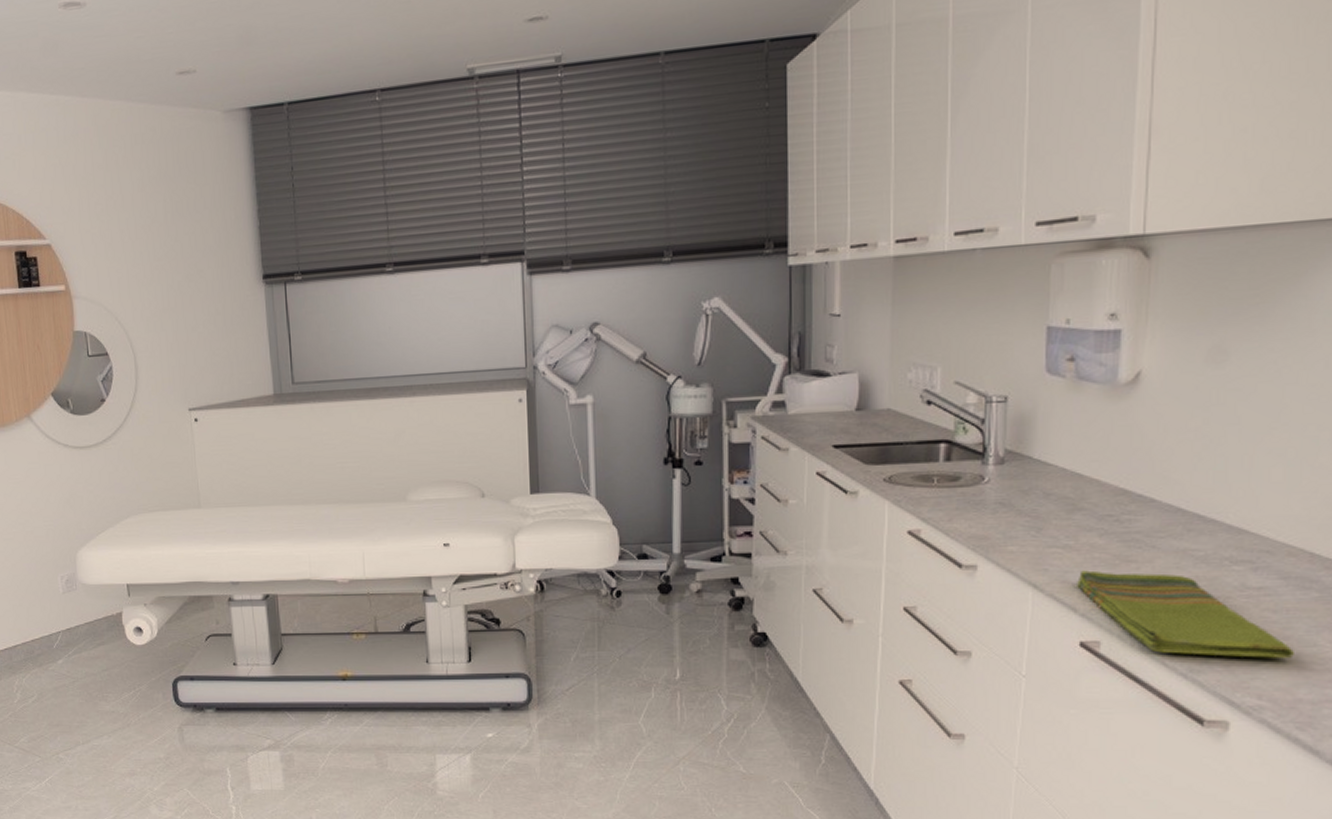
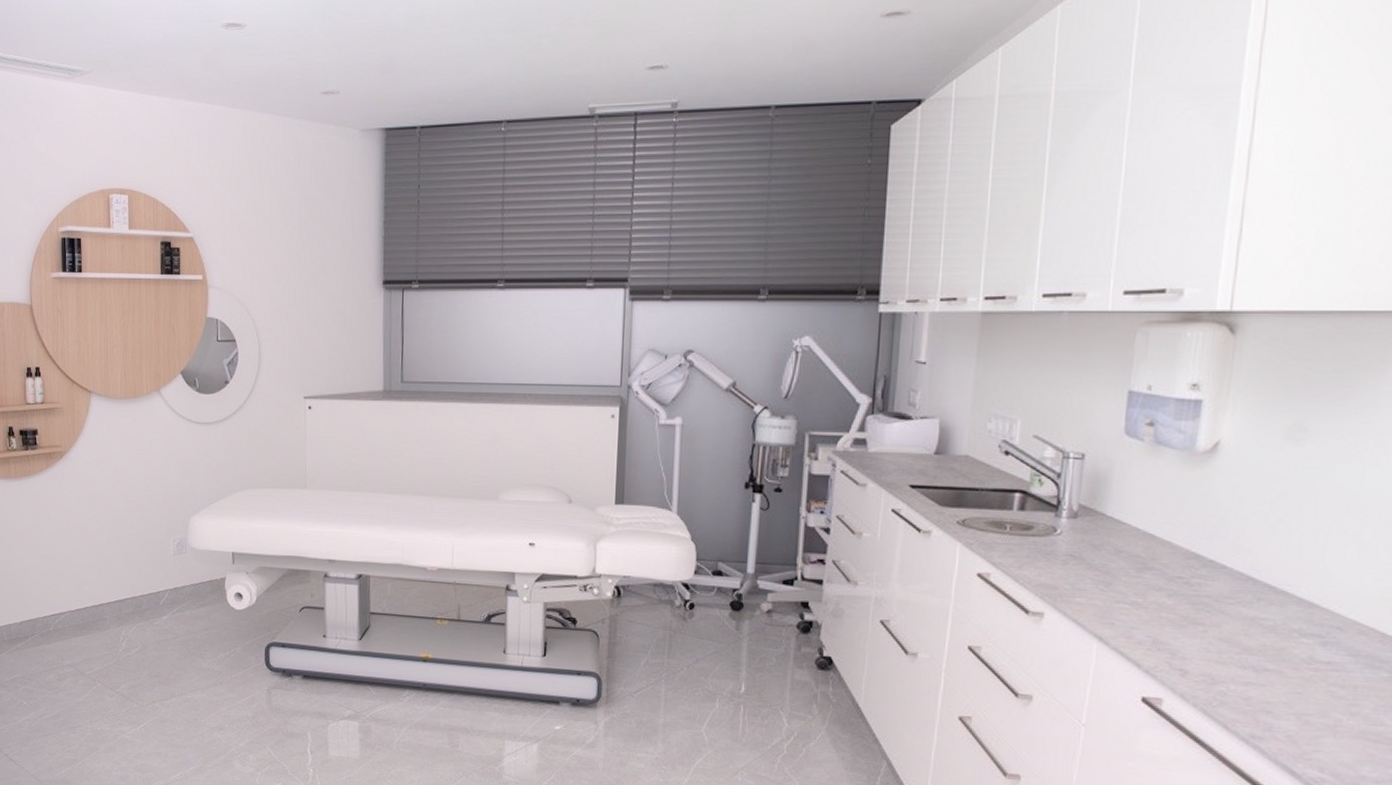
dish towel: present [1077,570,1294,658] -> none [1142,628,1360,734]

